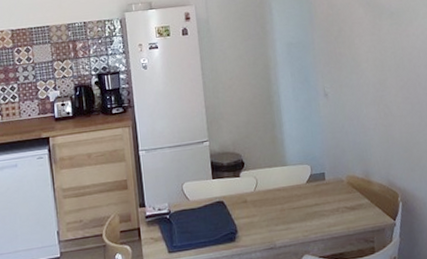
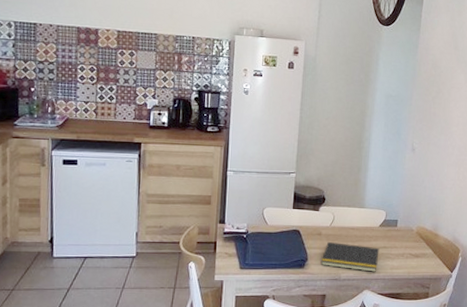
notepad: none [252,206,313,236] -> present [322,241,380,272]

